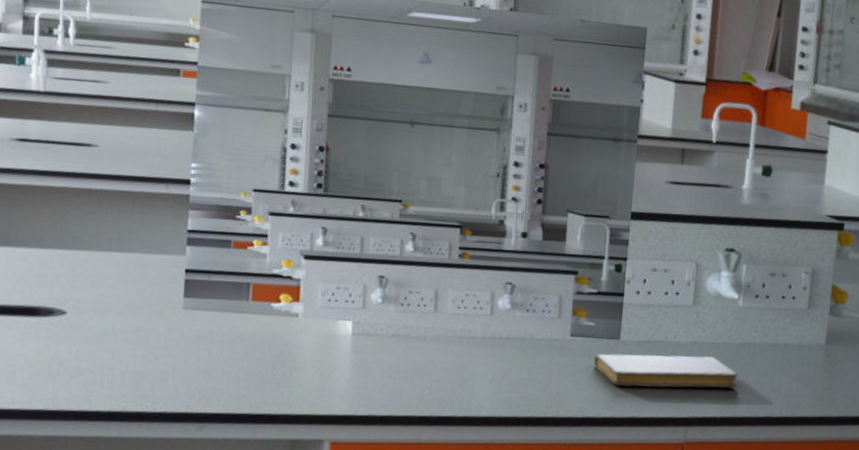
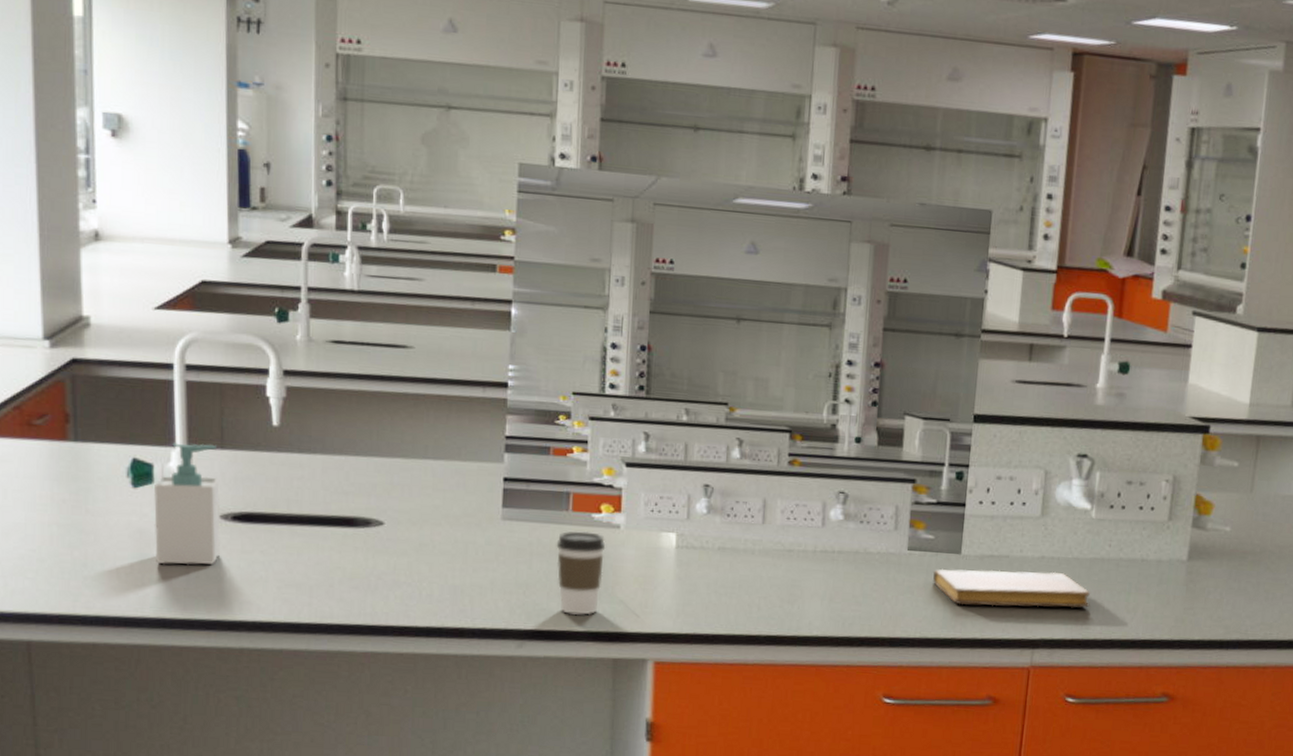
coffee cup: none [236,319,284,399] -> present [556,531,606,615]

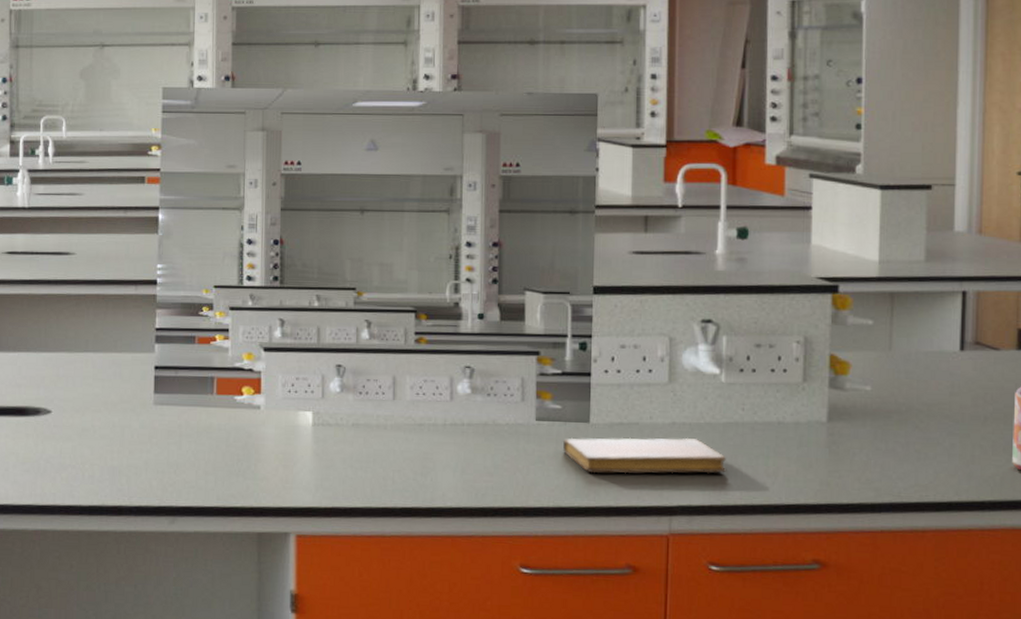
coffee cup: present [556,531,606,615] -> none [203,413,248,492]

